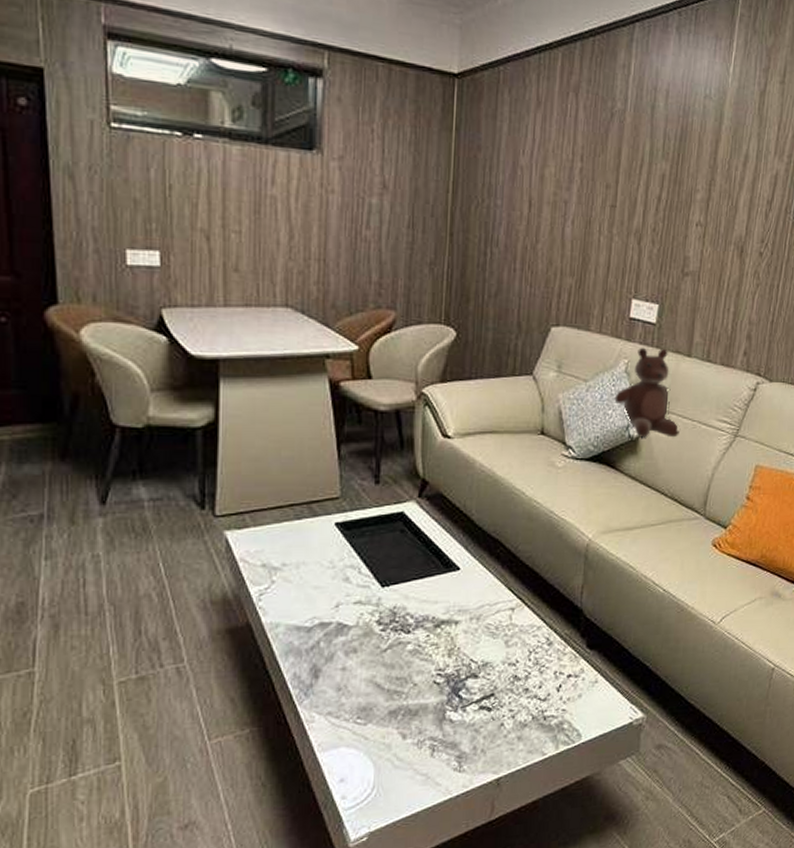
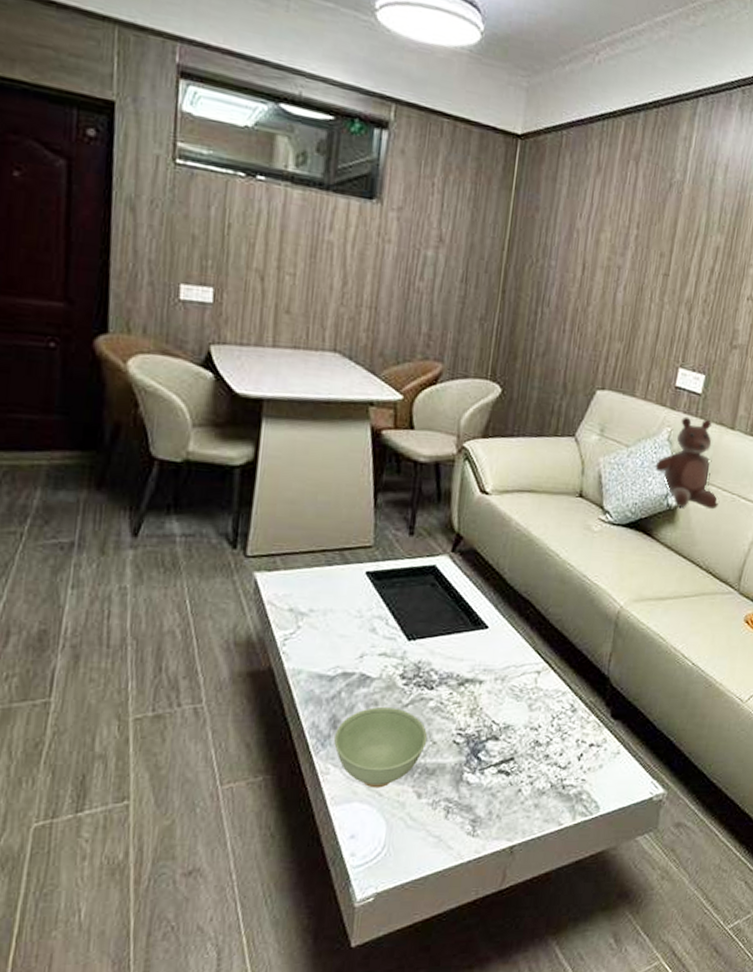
bowl: none [317,653,408,733] -> present [334,707,428,788]

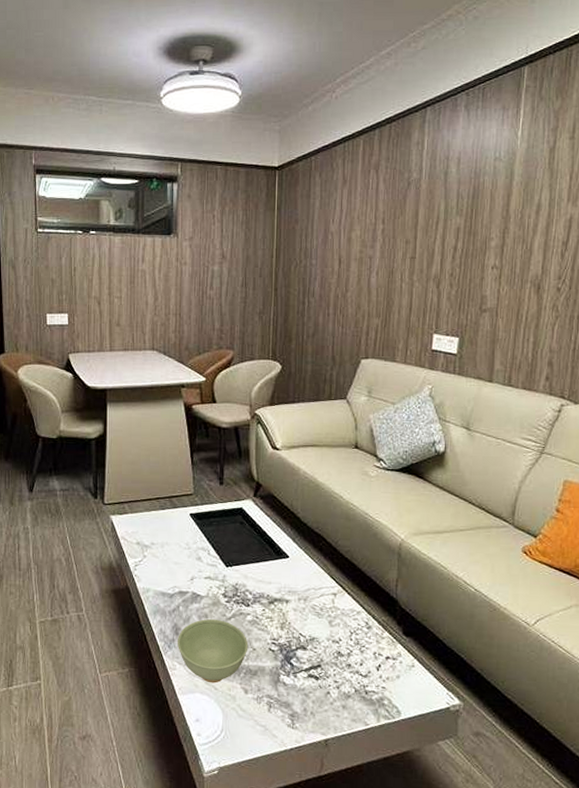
teddy bear: present [655,416,720,510] -> none [420,374,485,454]

